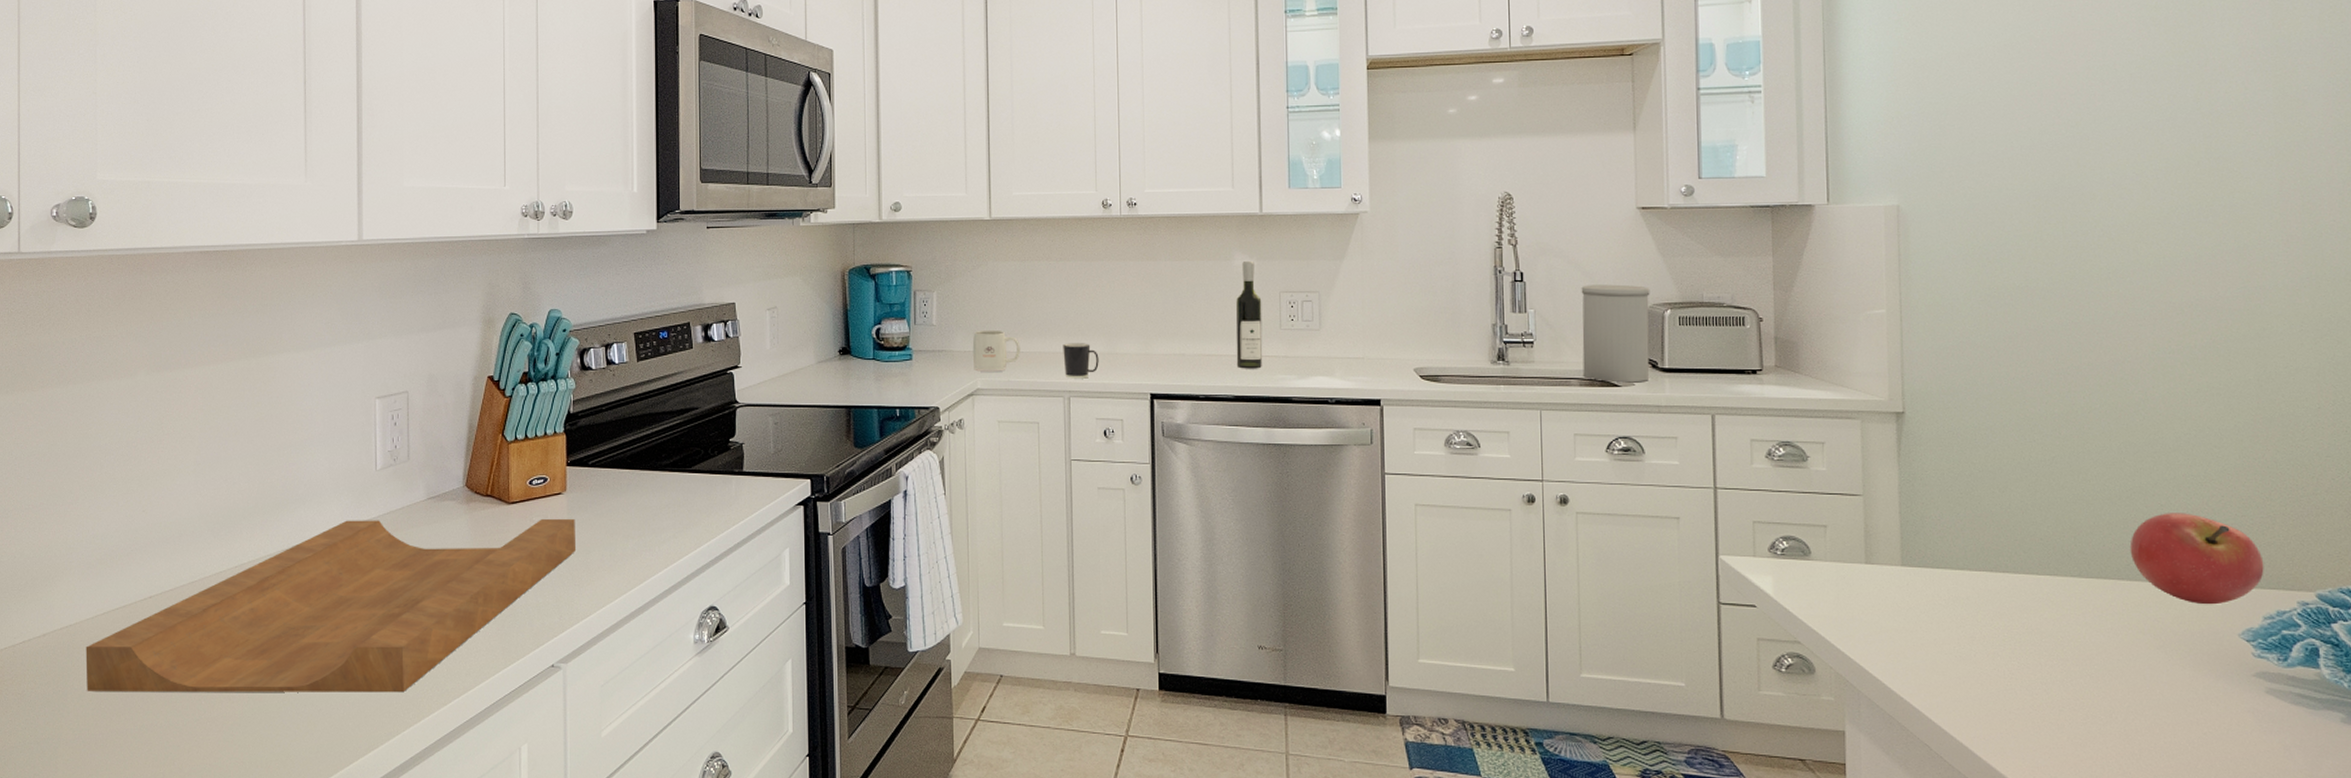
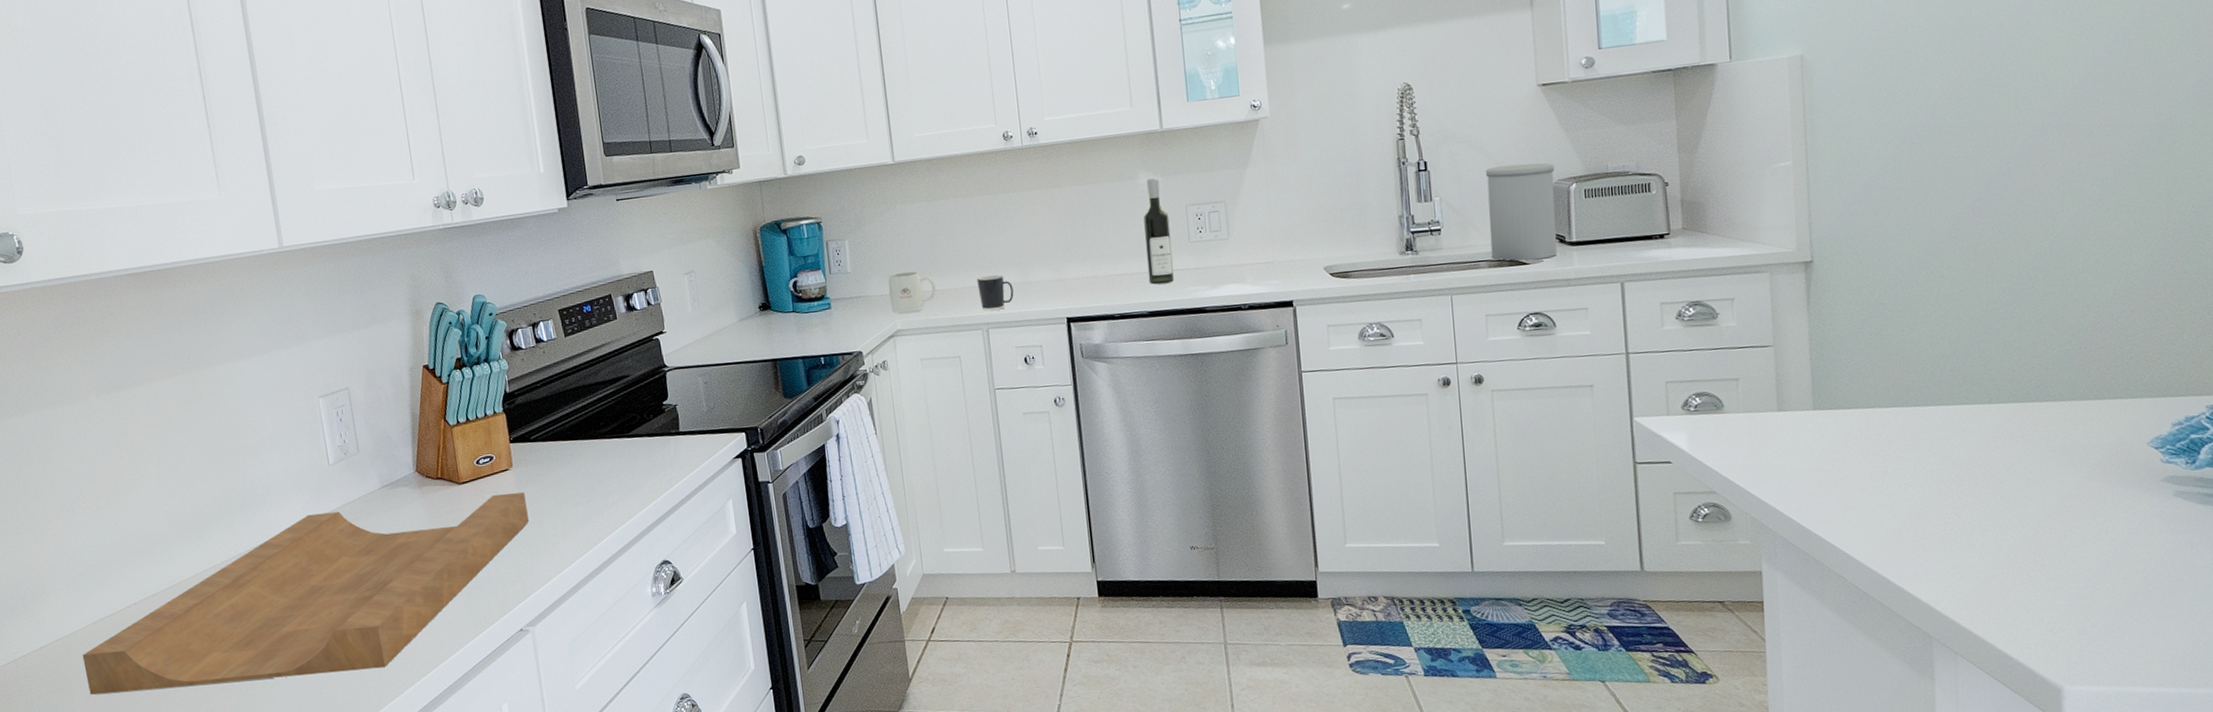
fruit: present [2129,513,2264,605] -> none [2039,331,2173,418]

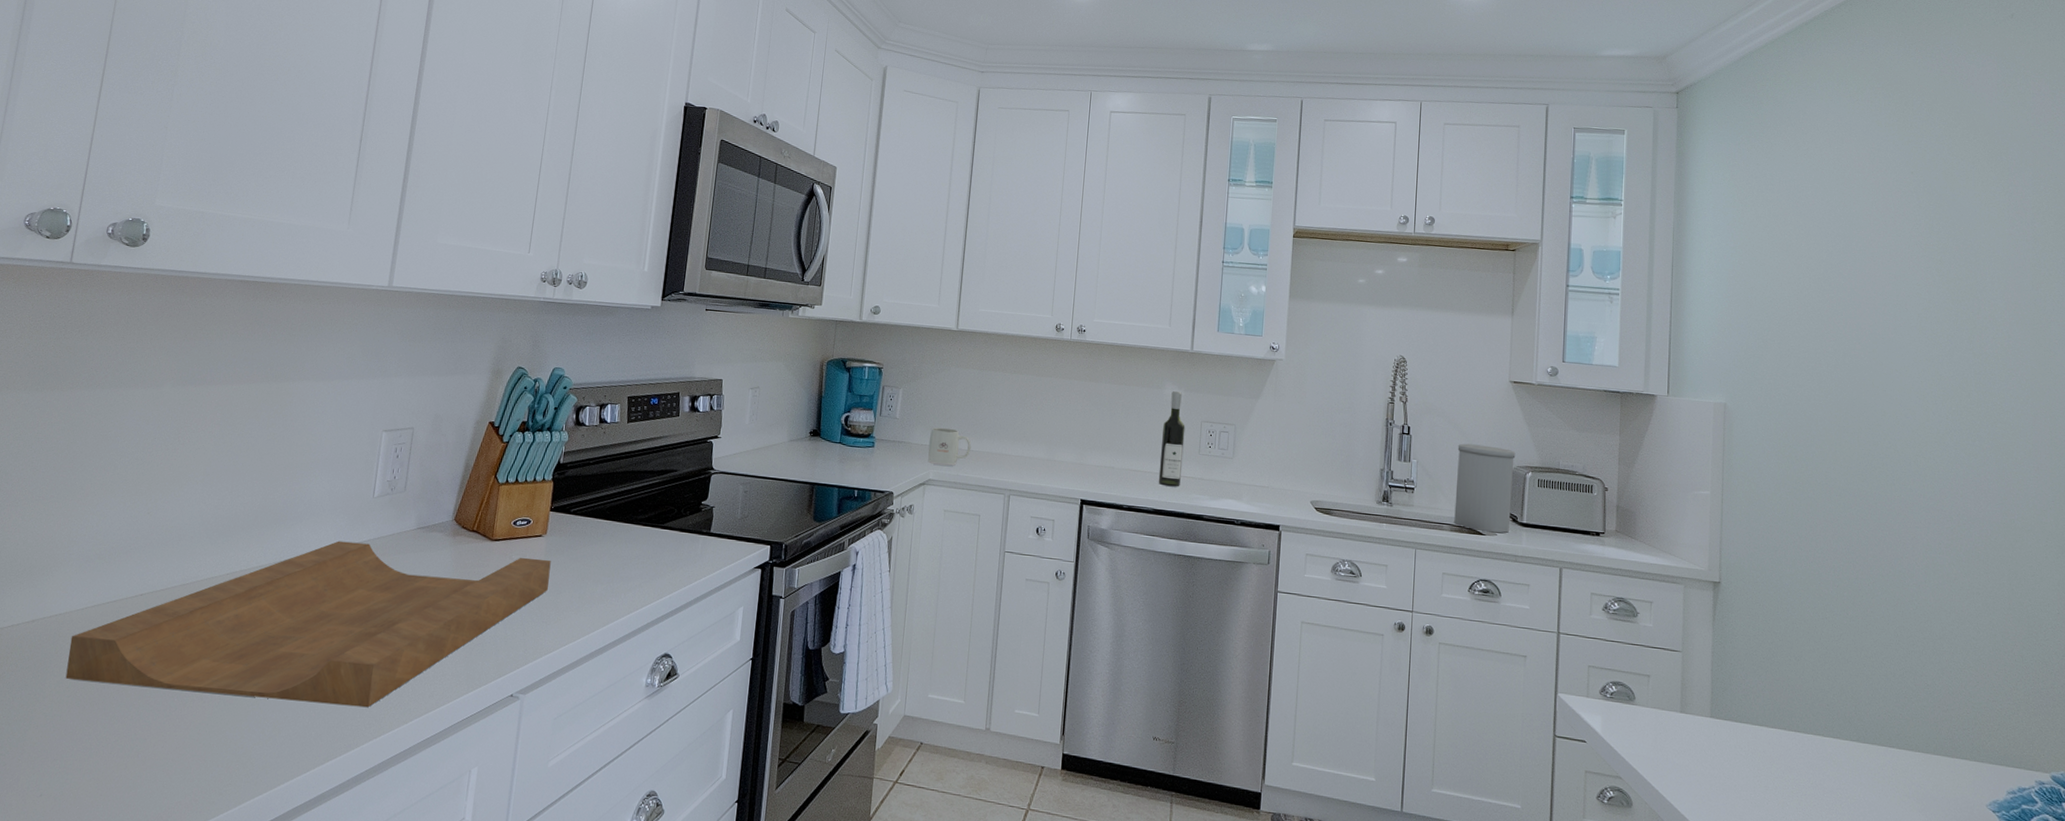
mug: present [977,275,1014,311] -> none [1007,447,1039,480]

